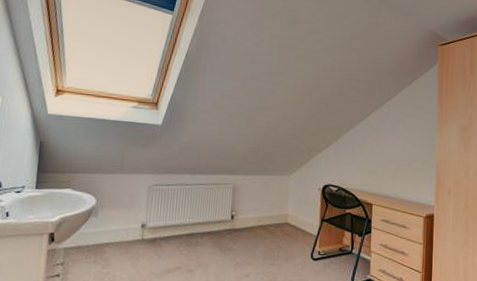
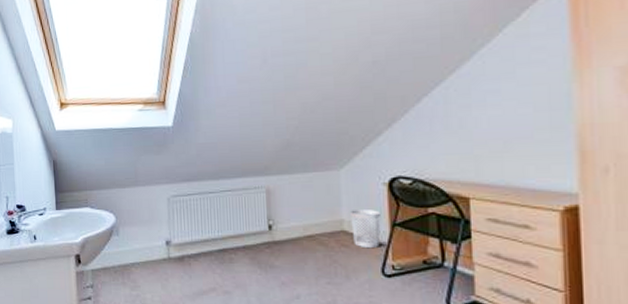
wastebasket: none [293,207,314,238] -> present [351,210,381,249]

